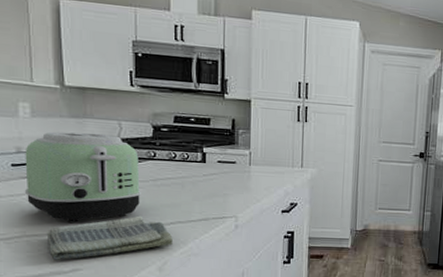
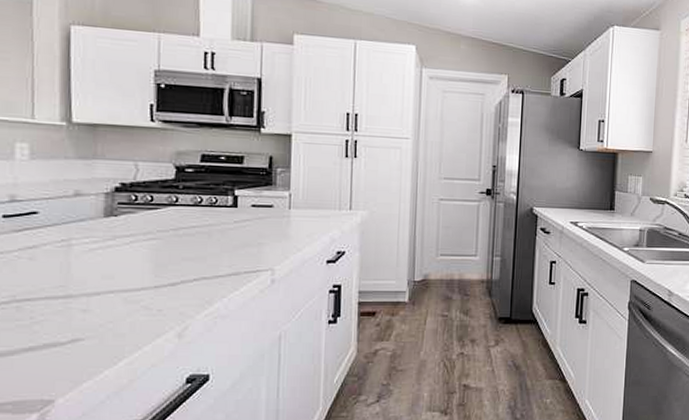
toaster: present [24,131,141,223] -> none [16,175,159,283]
dish towel: present [46,215,174,260] -> none [41,272,197,329]

